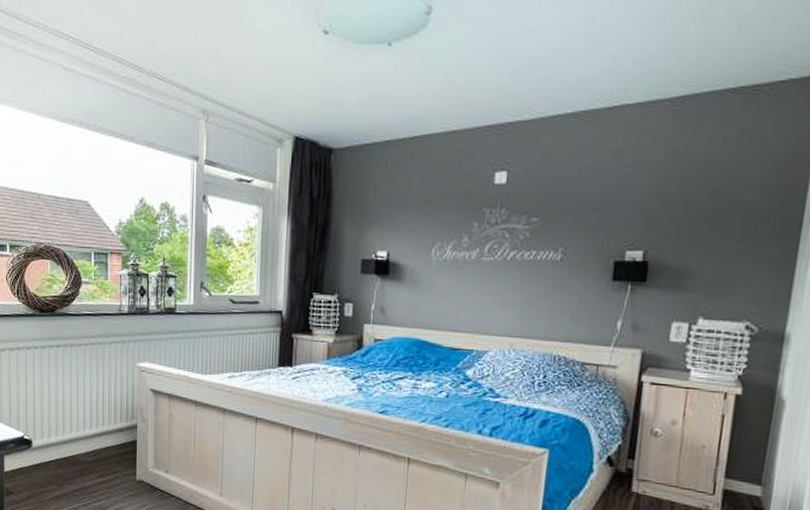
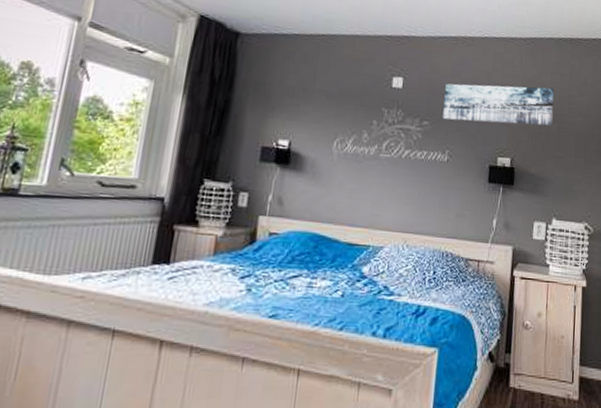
wall art: none [555,158,712,214] -> present [442,83,555,126]

